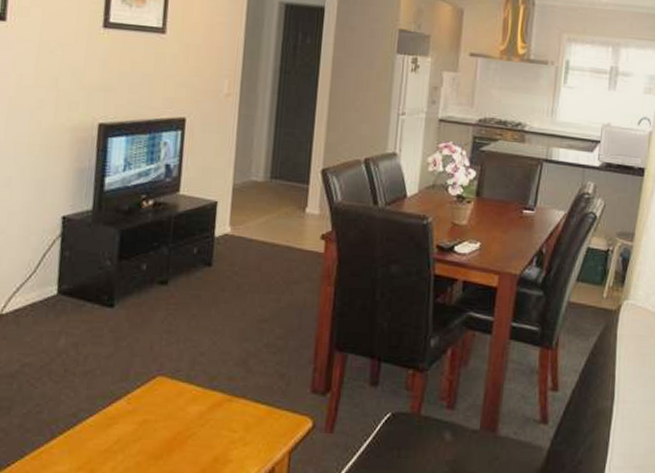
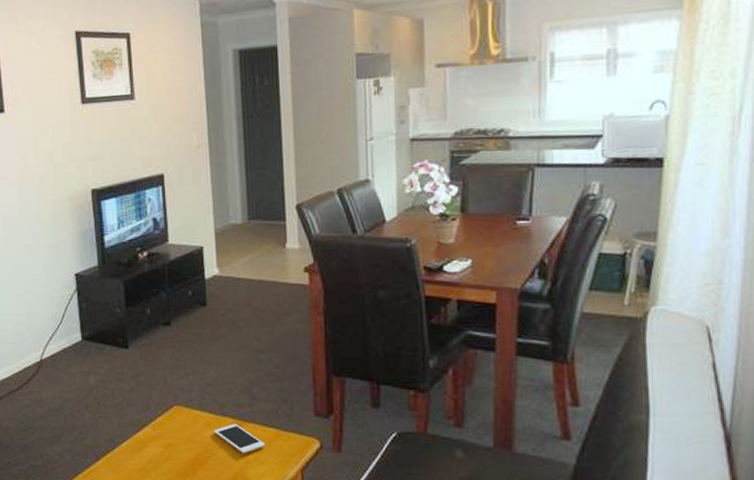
cell phone: none [198,398,255,433] -> present [213,423,266,454]

